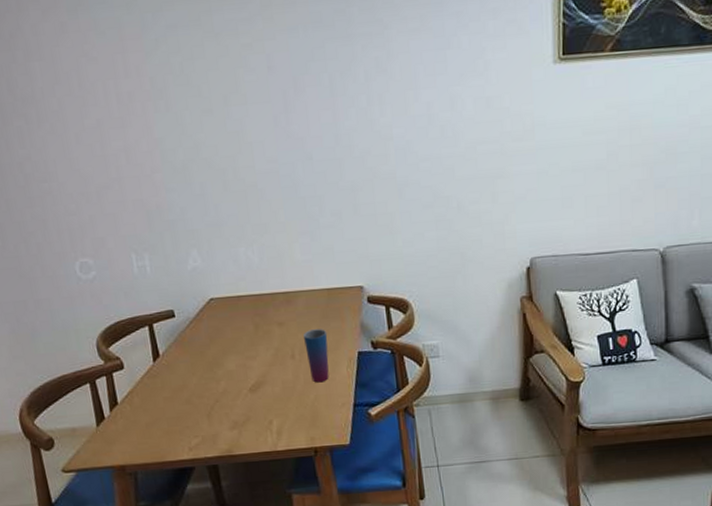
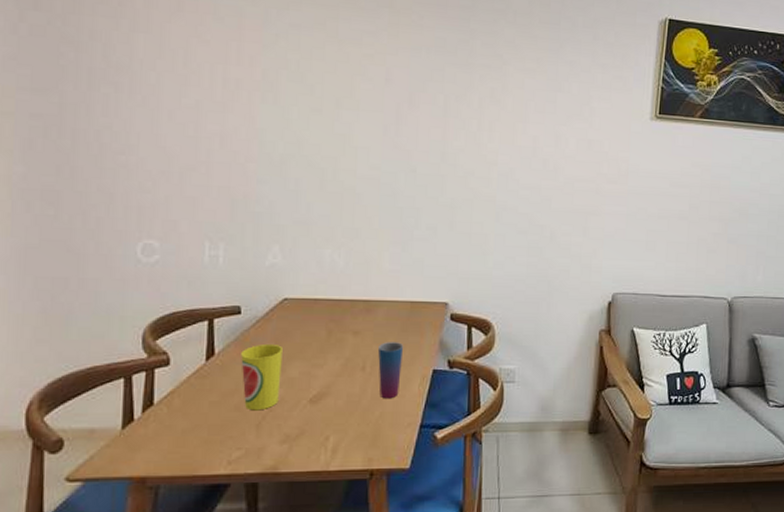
cup: none [182,342,222,403] -> present [241,345,283,411]

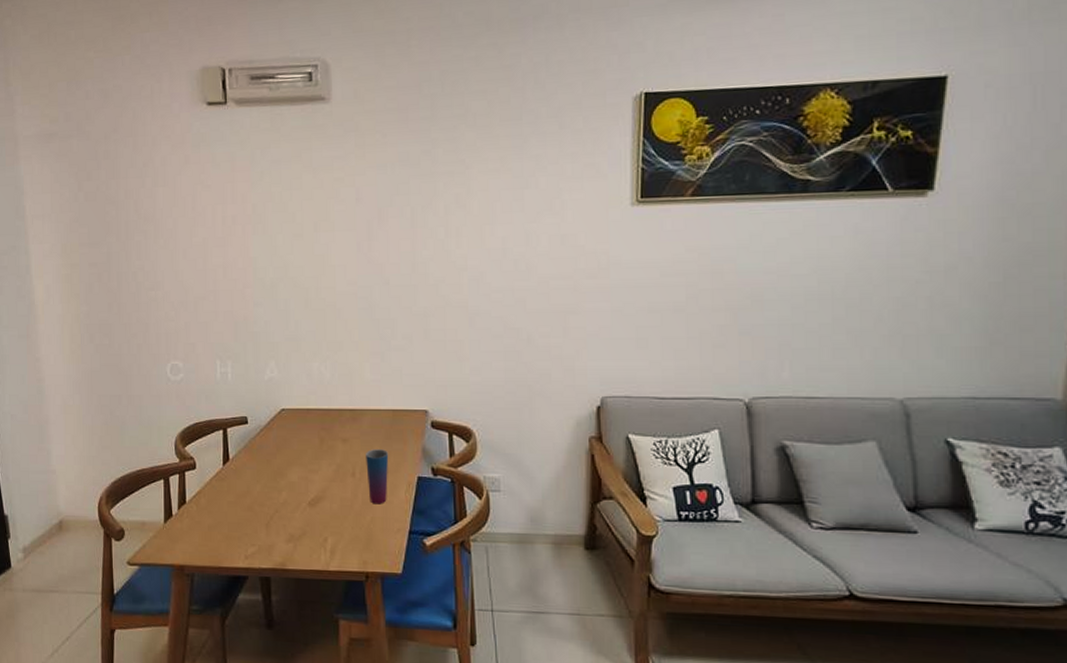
cup: present [241,345,283,411] -> none [250,451,284,511]

